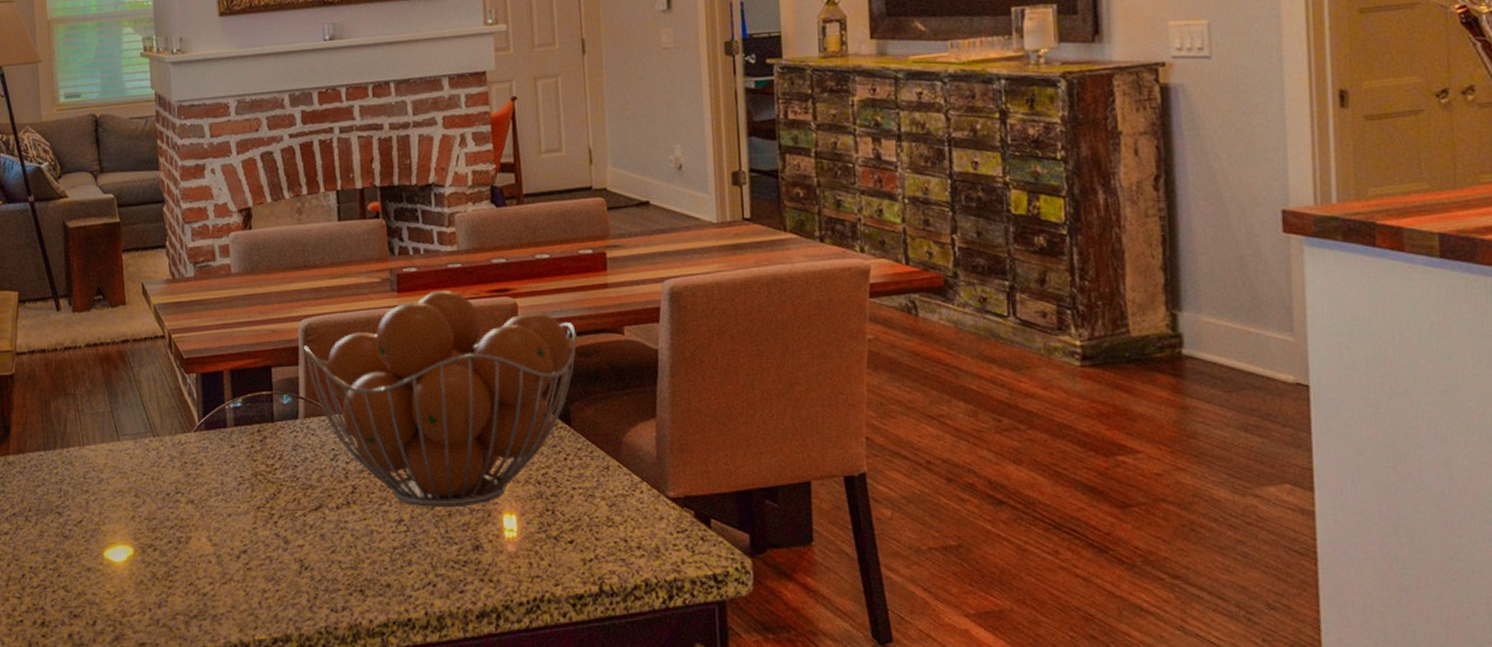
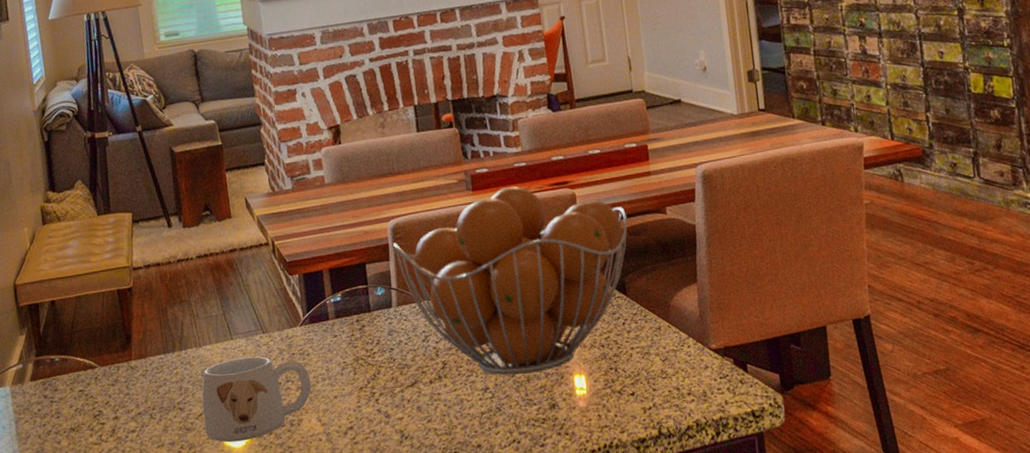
mug: none [82,461,203,556] -> present [201,356,312,443]

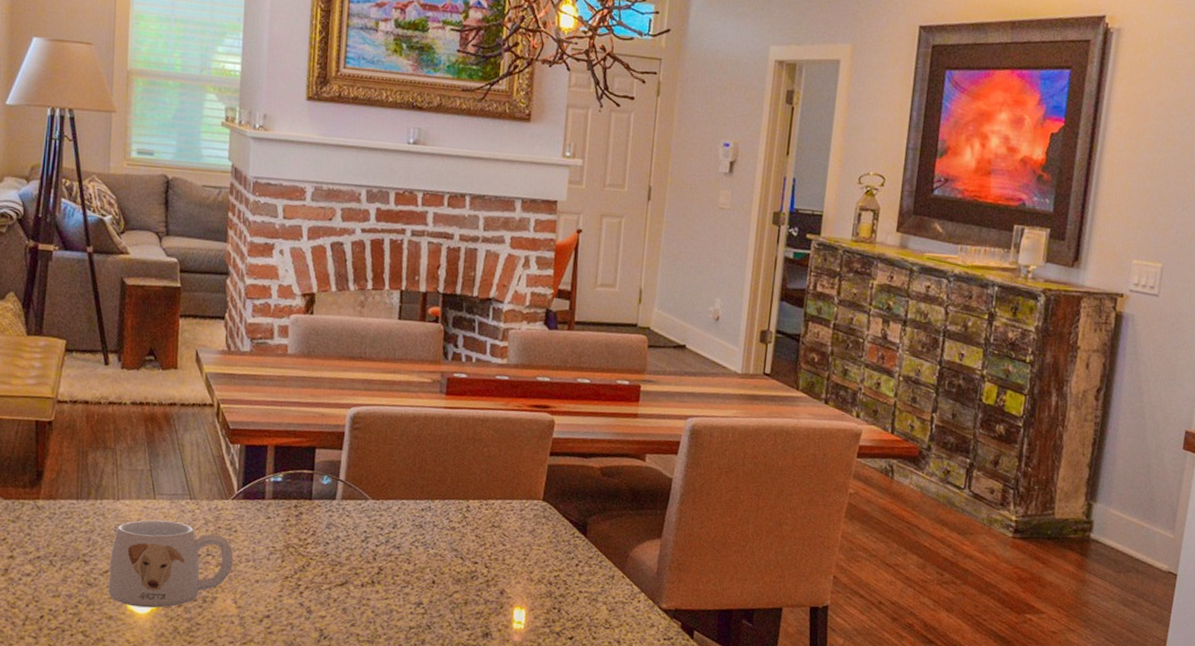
fruit basket: present [392,185,628,375] -> none [348,398,604,597]

